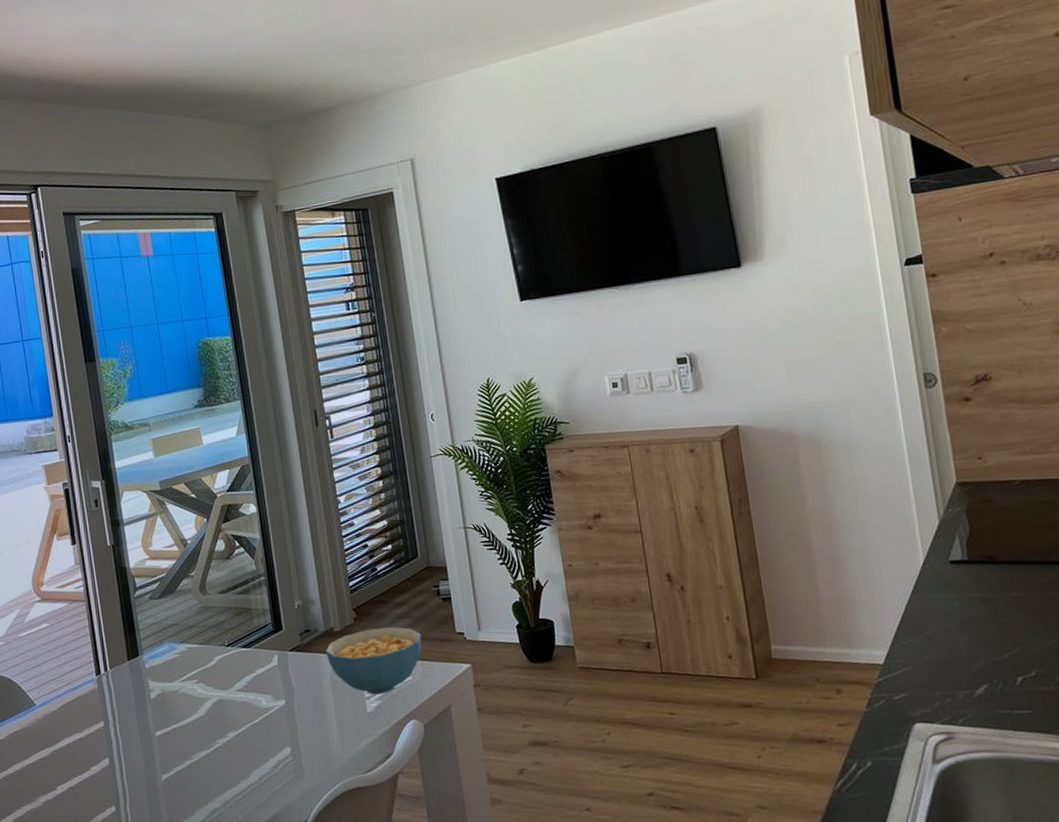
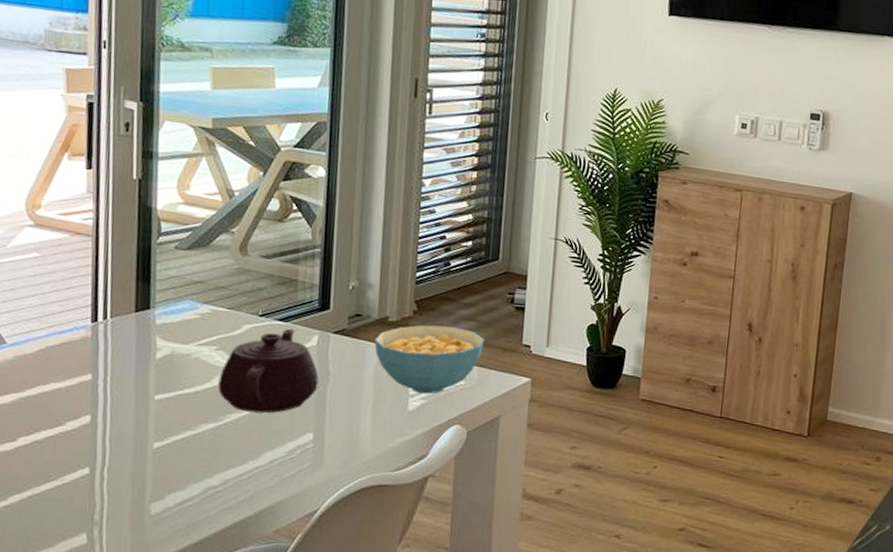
teapot: none [203,653,286,736] -> present [218,328,319,413]

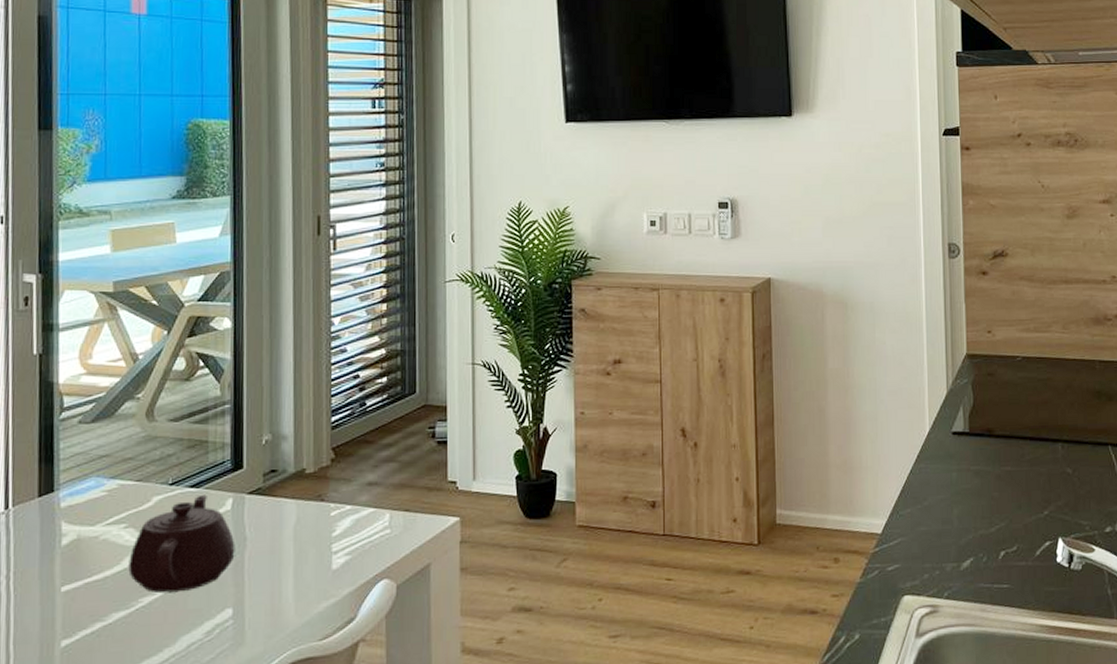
cereal bowl: present [374,325,484,395] -> none [292,471,407,549]

